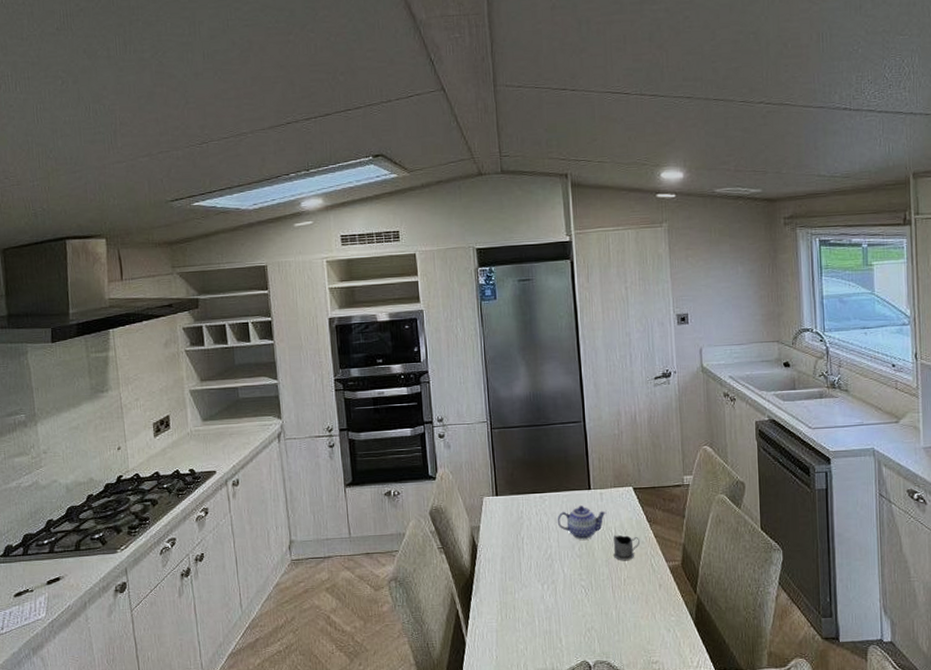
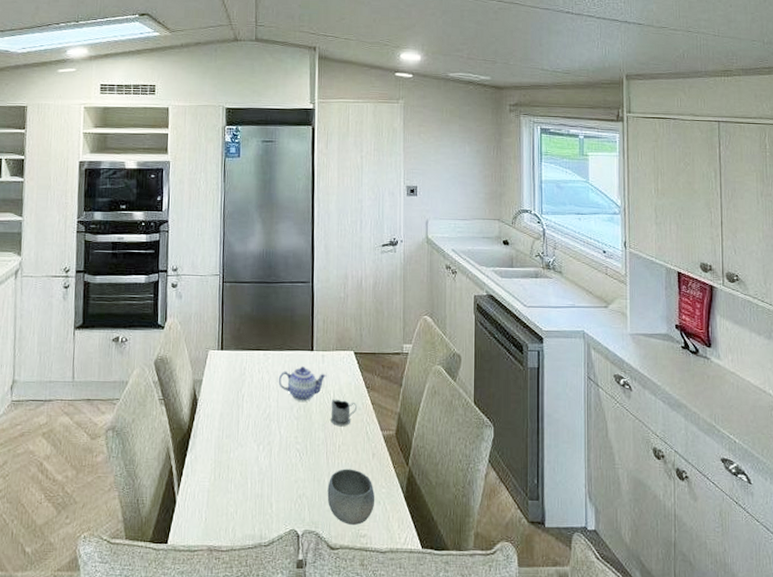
bowl: none [616,600,665,653] -> present [327,469,375,525]

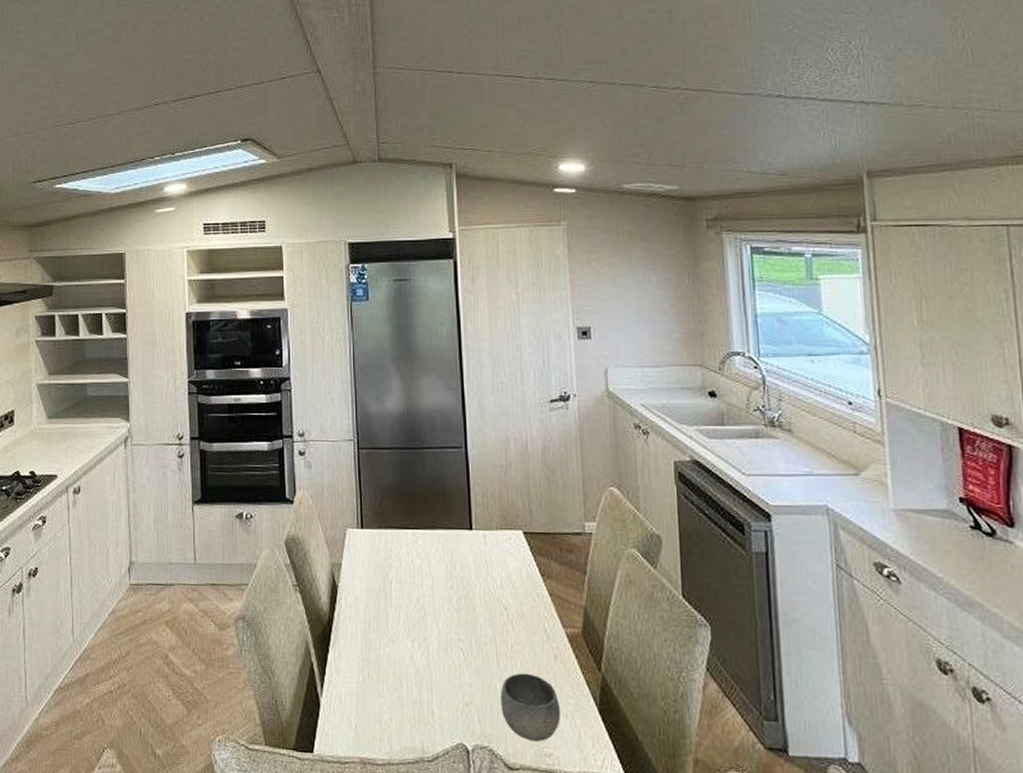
teapot: present [278,366,327,401] -> none [431,548,491,591]
tea glass holder: present [330,400,358,427] -> none [498,589,532,622]

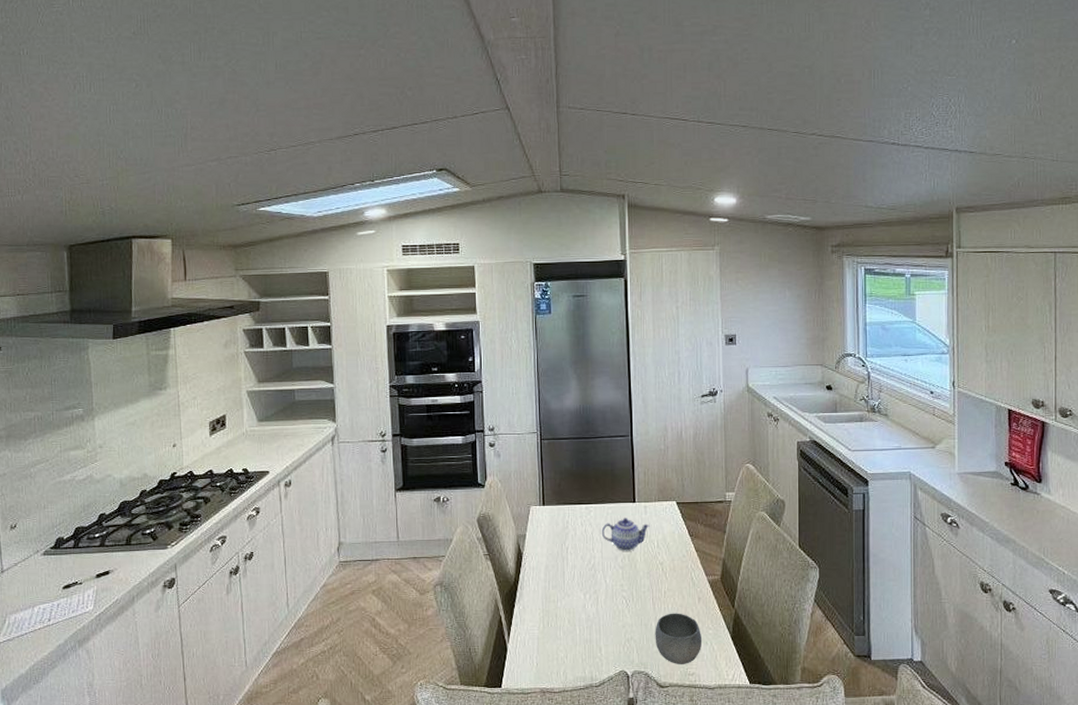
teapot: none [431,548,491,591] -> present [601,518,650,551]

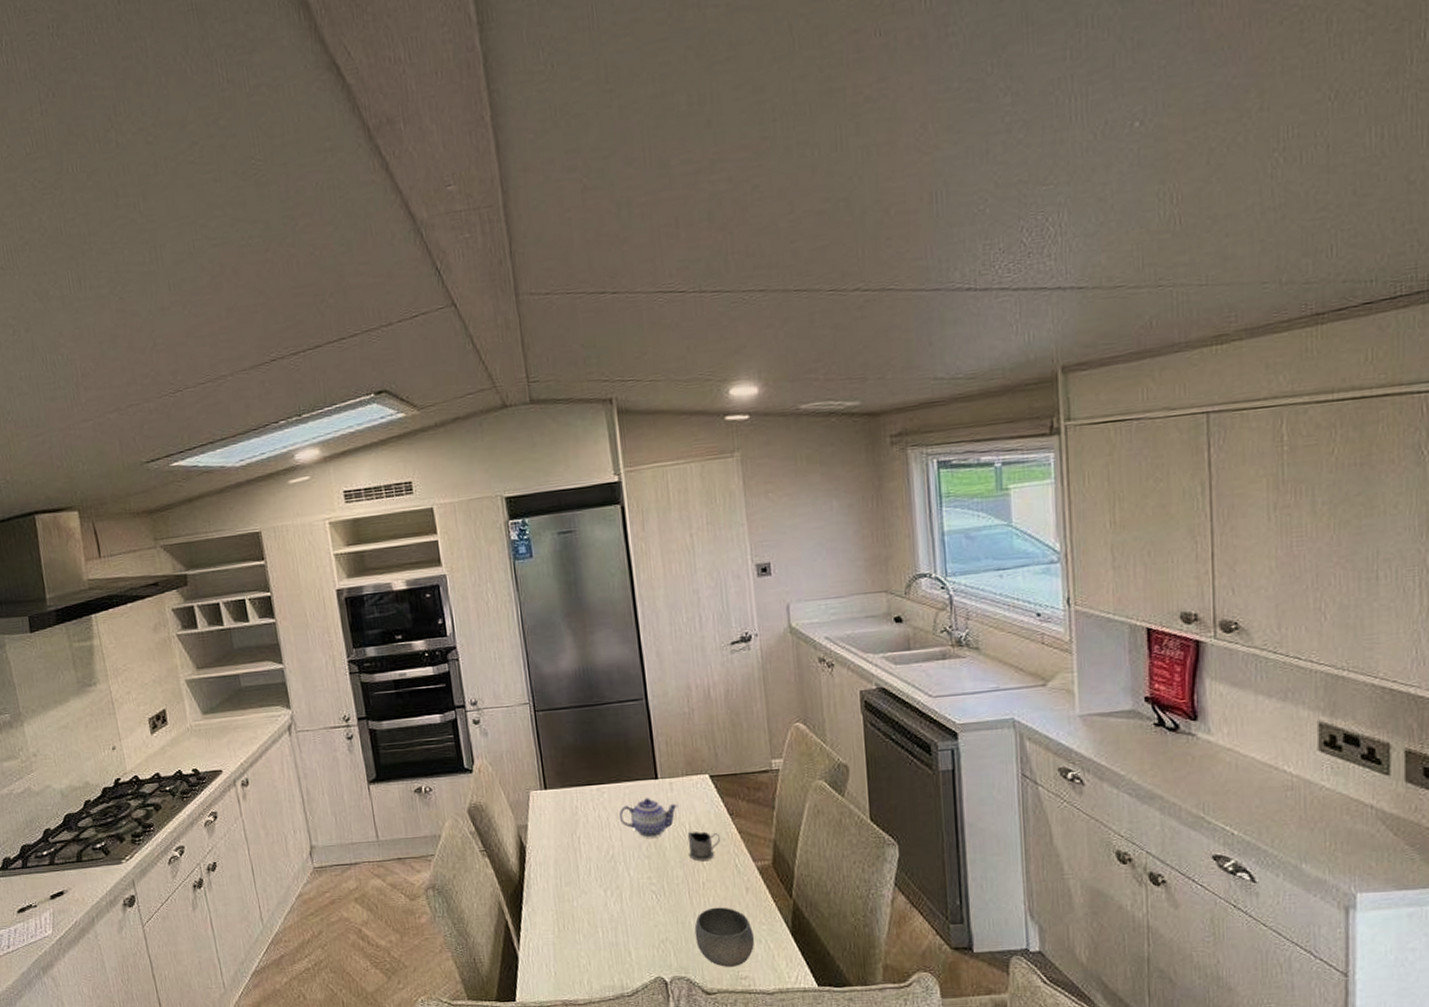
tea glass holder: none [655,548,682,574] -> present [687,831,721,862]

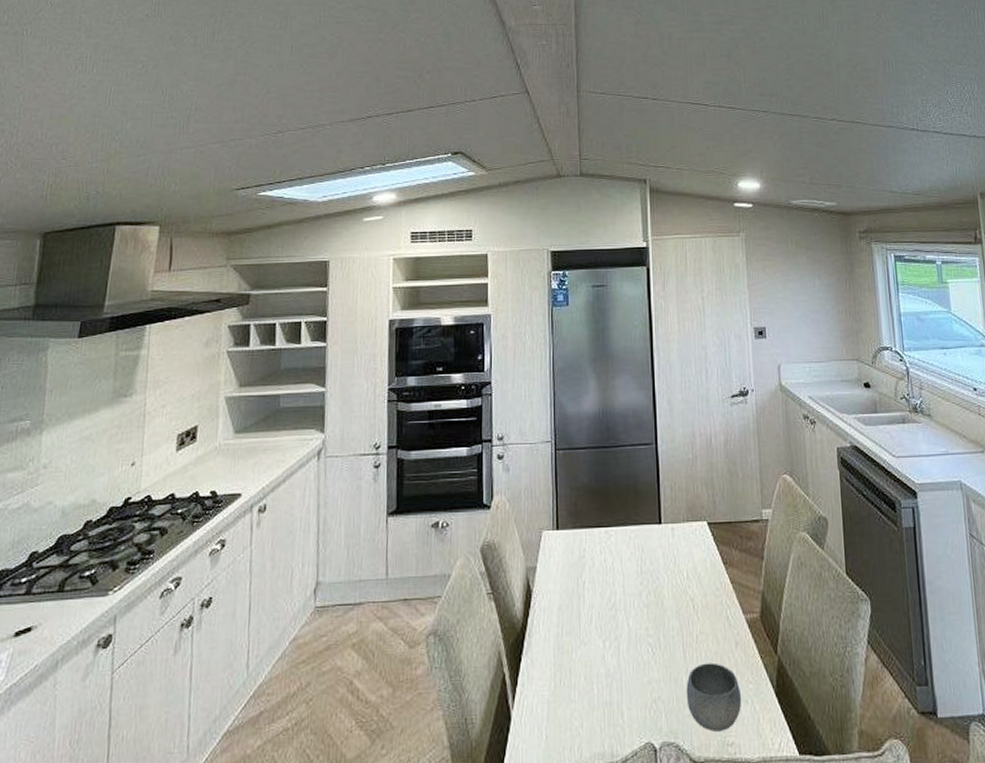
teapot: present [618,798,679,838] -> none [623,543,678,585]
tea glass holder: present [687,831,721,862] -> none [684,580,715,613]

